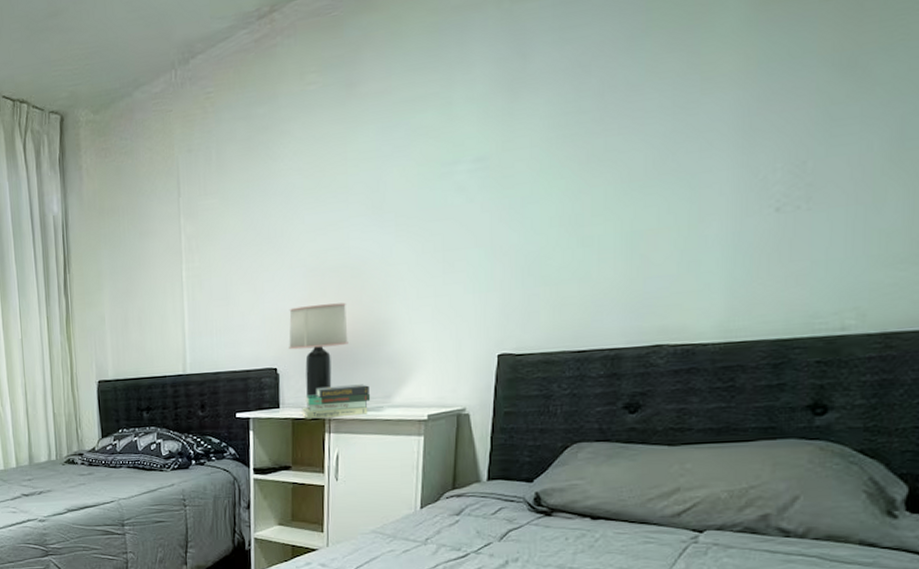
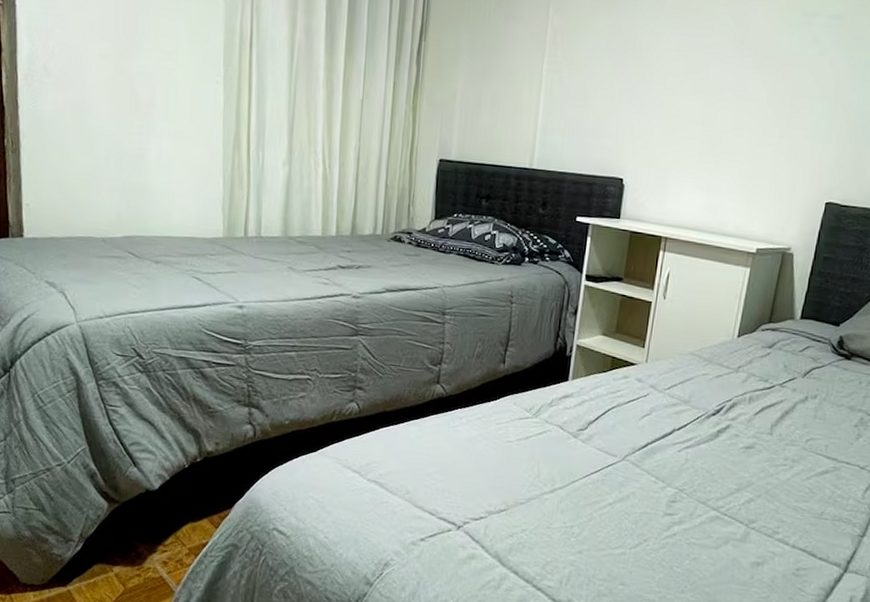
table lamp: present [289,302,348,409] -> none [637,122,697,224]
books: present [302,384,371,419] -> none [640,204,708,239]

